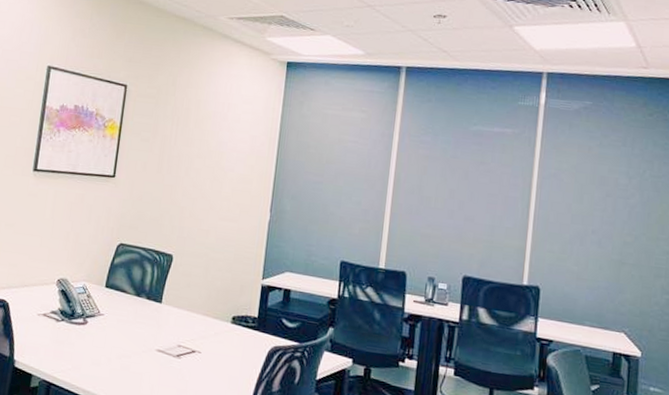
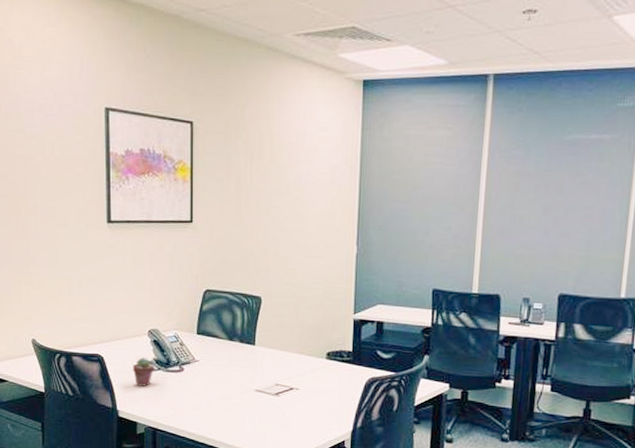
potted succulent: none [35,307,59,337] -> present [132,358,155,386]

